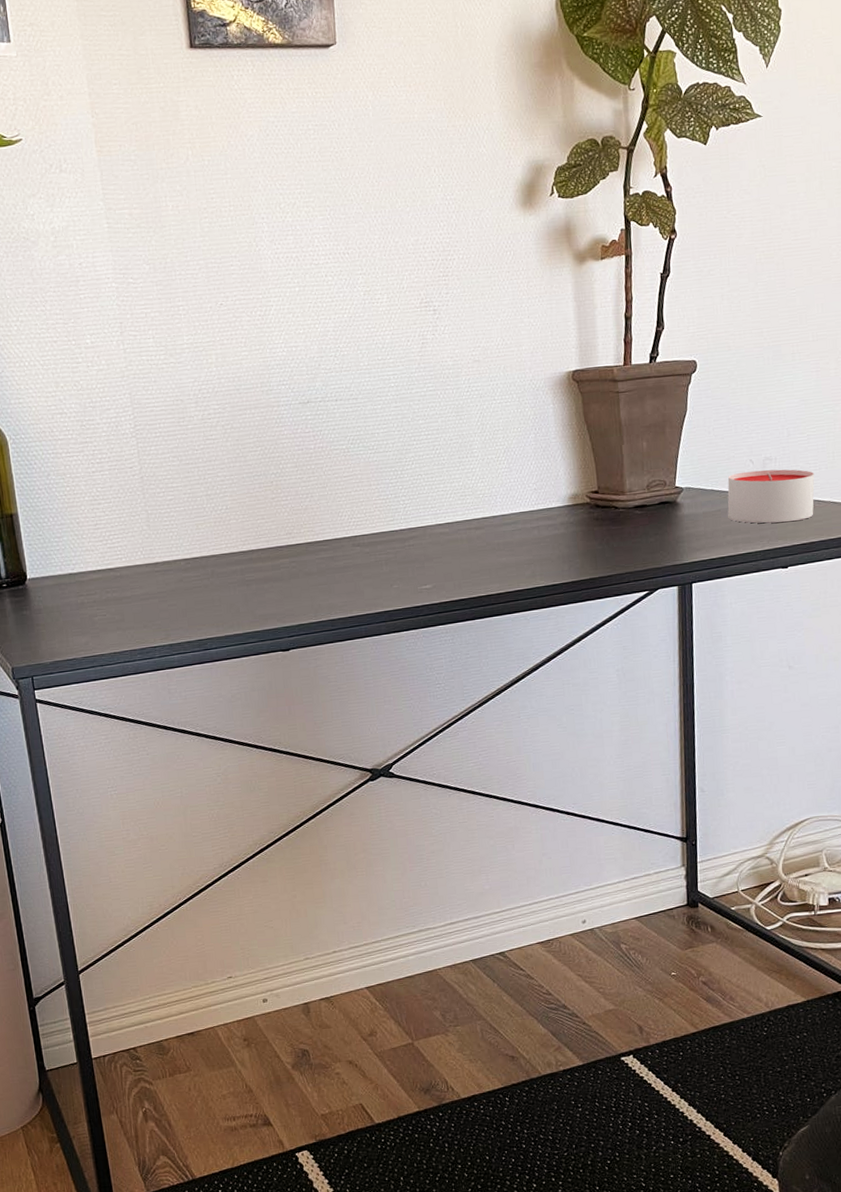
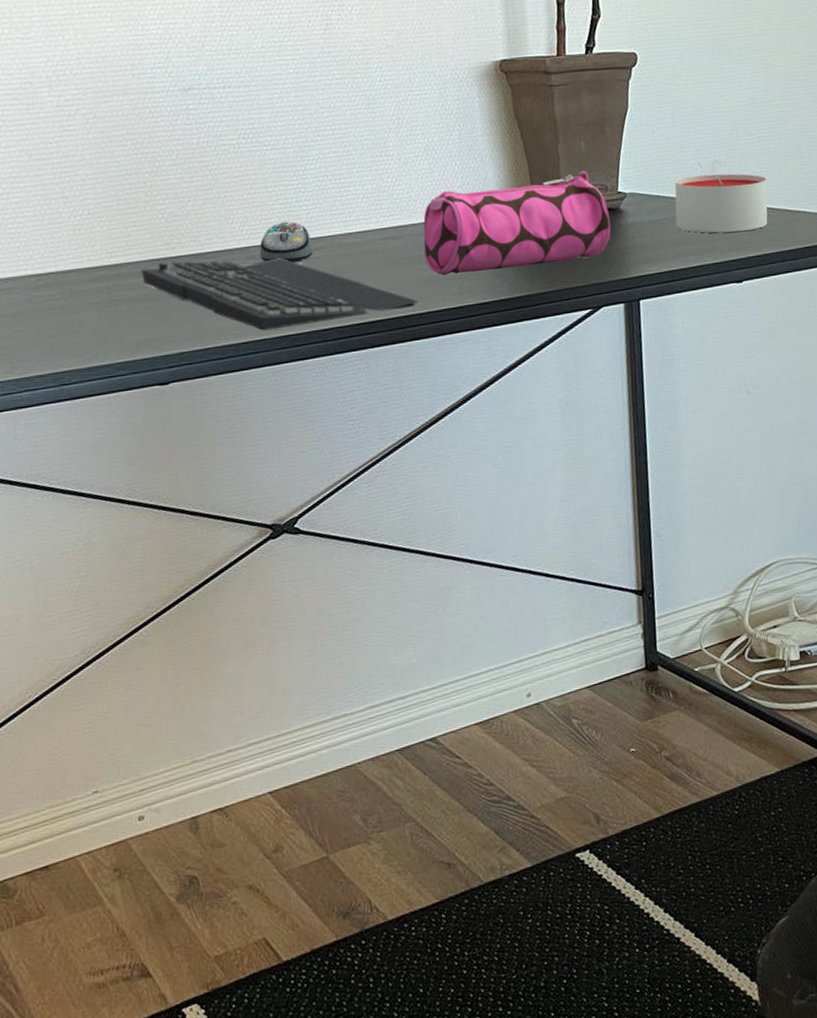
keyboard: none [268,545,497,607] -> present [141,258,419,331]
computer mouse: none [364,514,408,549] -> present [259,221,313,262]
pencil case: none [502,468,668,561] -> present [423,171,611,276]

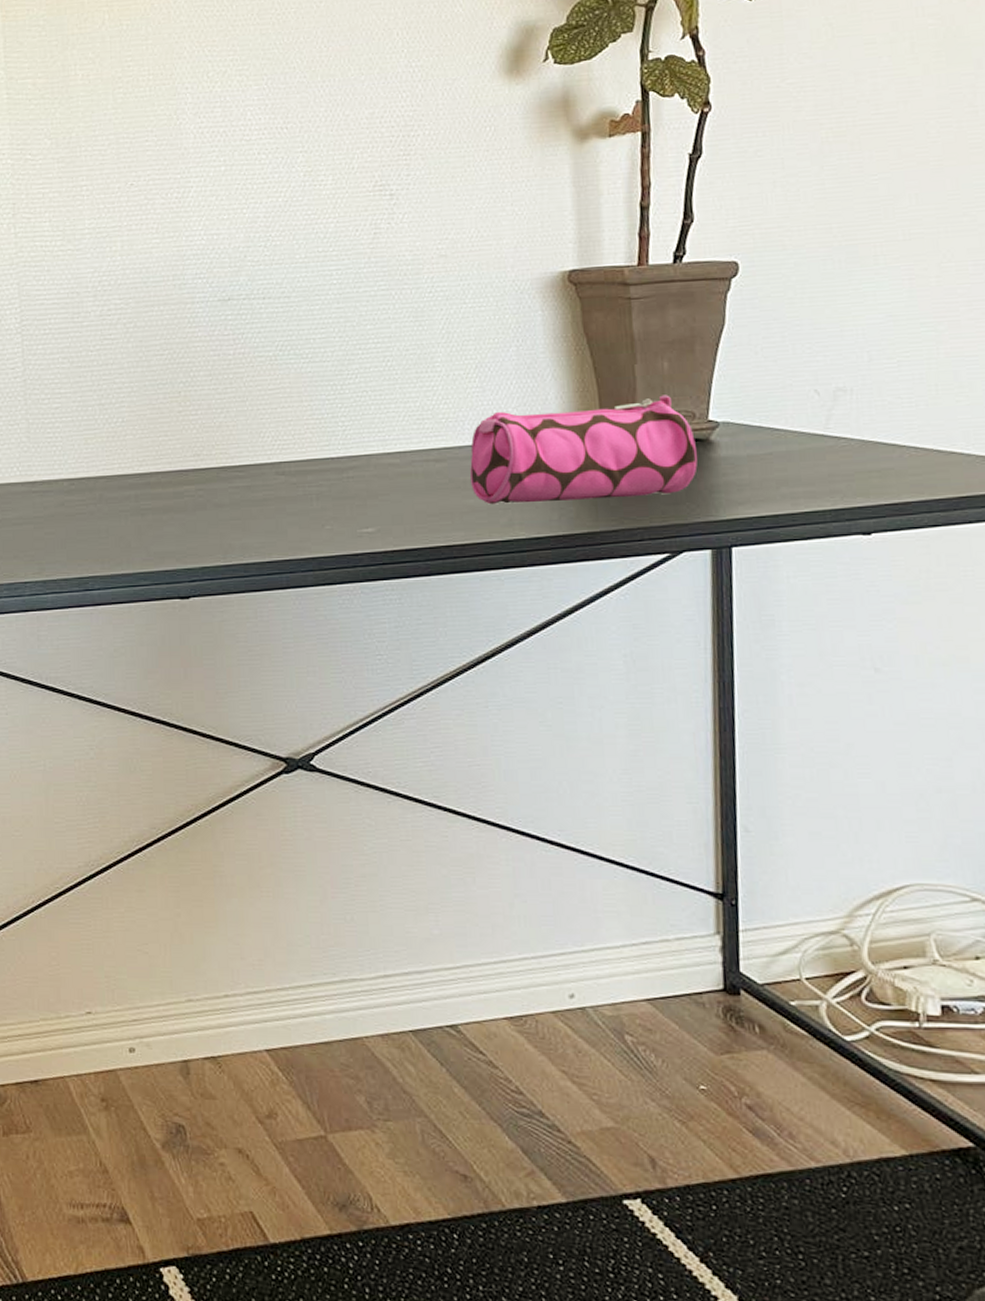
keyboard: present [141,258,419,331] -> none [169,473,461,551]
computer mouse: present [259,221,313,262] -> none [290,437,347,481]
candle: present [674,173,768,234] -> none [782,403,910,475]

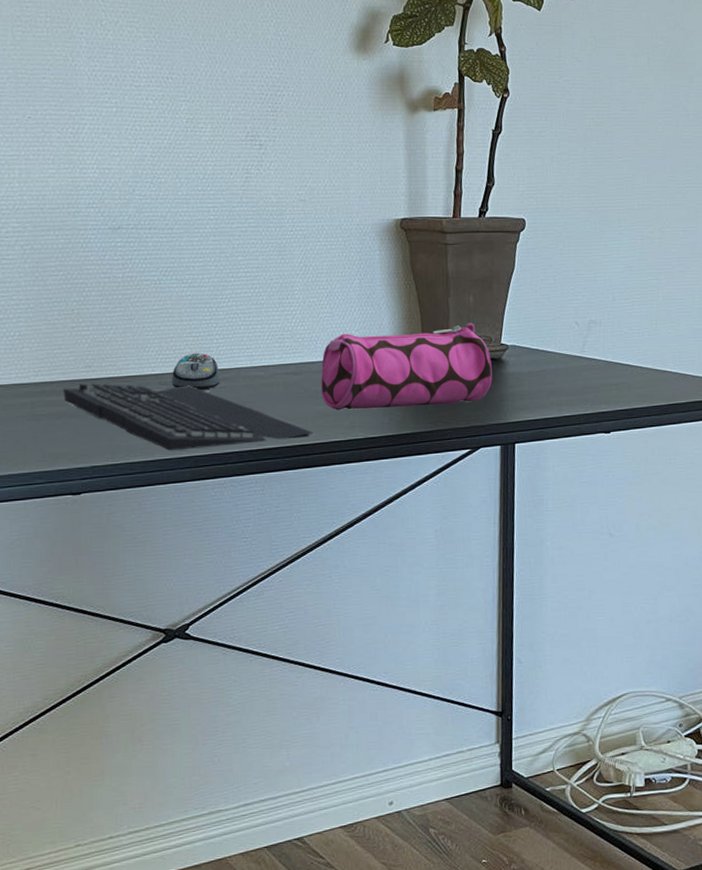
keyboard: none [169,473,461,551] -> present [63,383,313,451]
computer mouse: none [290,437,347,481] -> present [171,352,220,390]

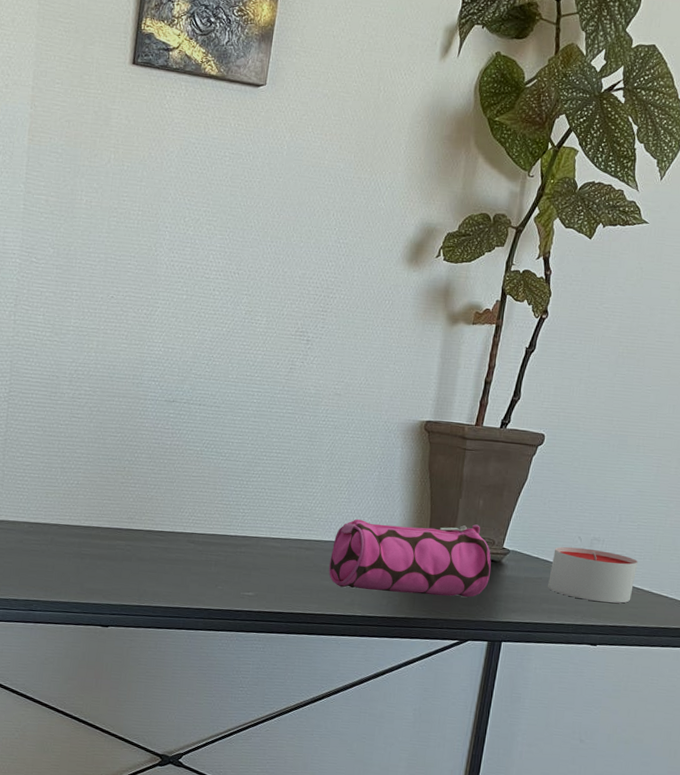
keyboard: present [63,383,313,451] -> none [106,532,316,607]
computer mouse: present [171,352,220,390] -> none [198,518,242,552]
candle: none [552,332,638,387] -> present [548,546,638,604]

